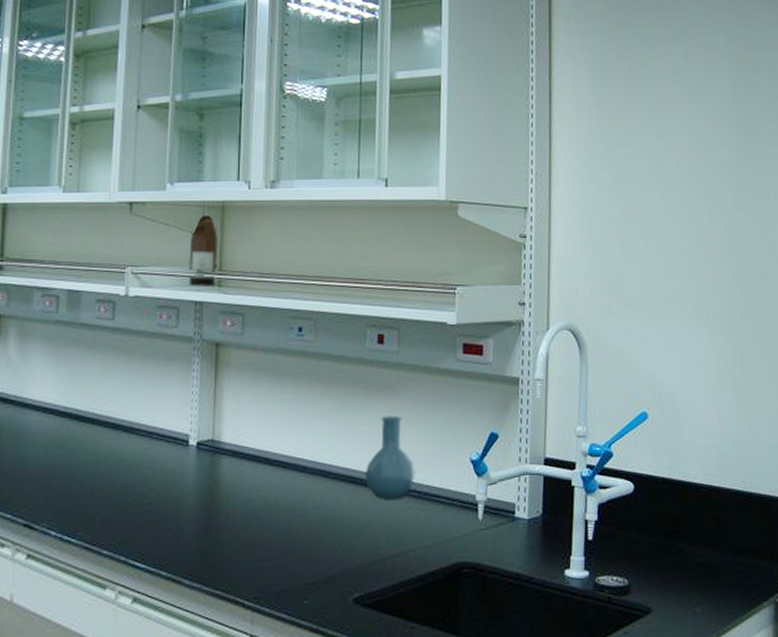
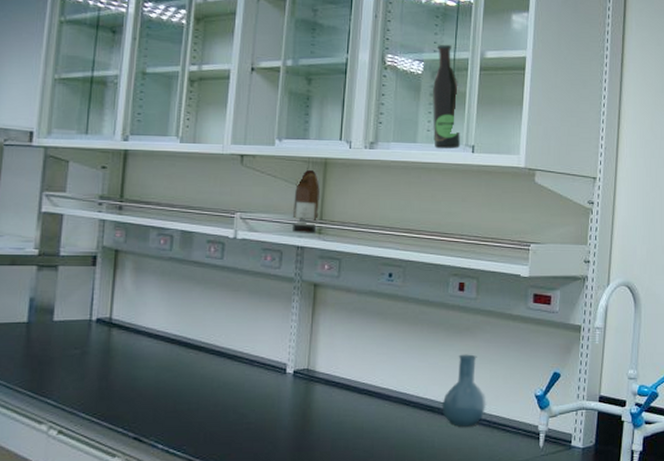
bottle: none [337,67,373,185] -> present [432,44,461,149]

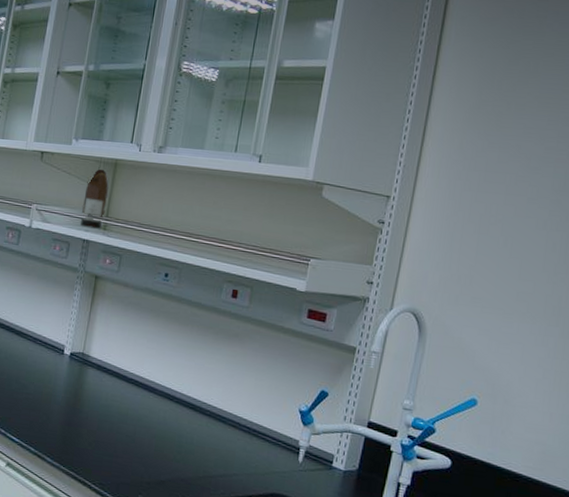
bottle: present [432,44,461,149] -> none [221,52,252,158]
flask: present [442,354,487,427] -> none [204,359,249,430]

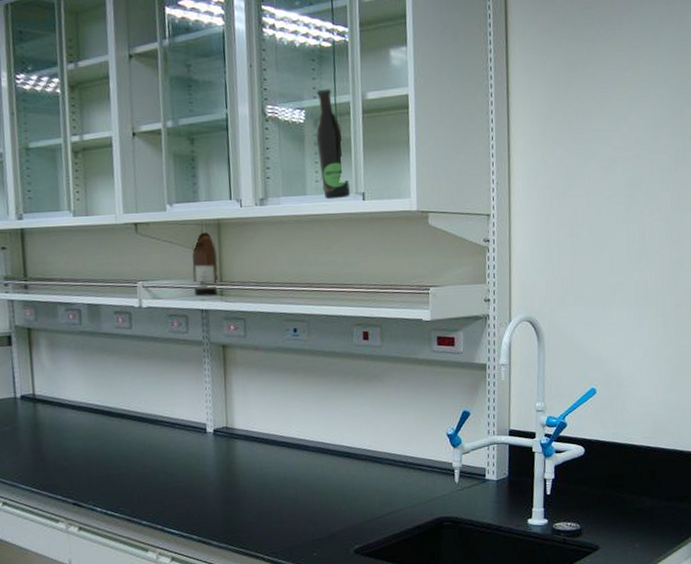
bottle: none [221,52,252,158] -> present [316,89,351,200]

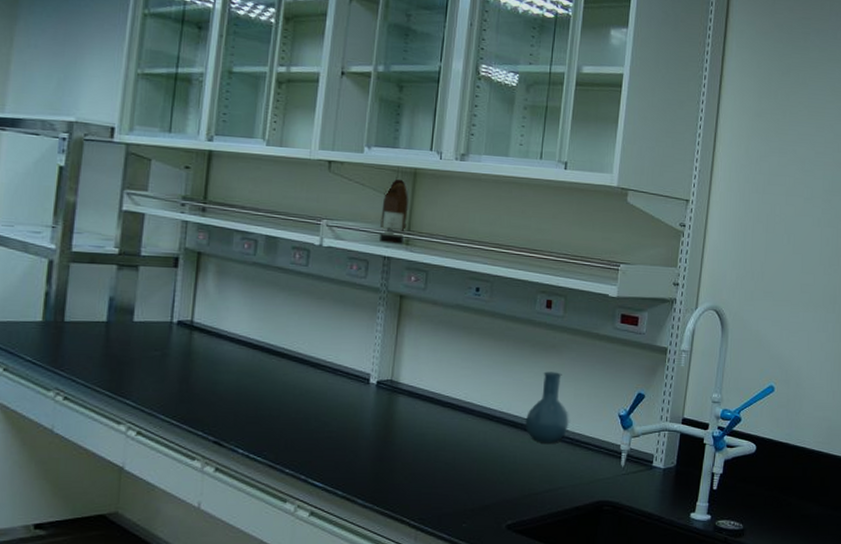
bottle: present [316,89,351,200] -> none [526,56,554,165]
flask: none [358,400,401,470] -> present [525,371,570,443]

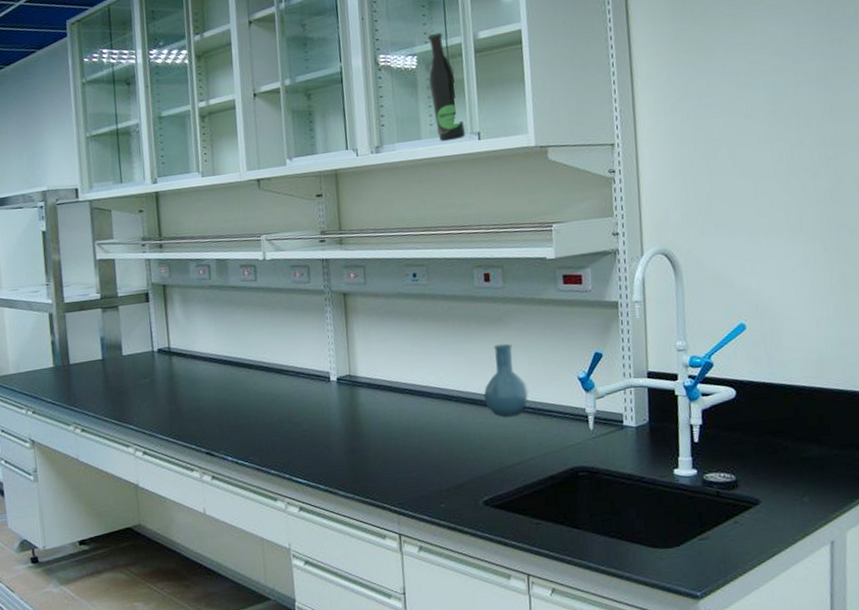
bottle: present [378,178,408,244] -> none [311,181,338,247]
bottle: none [526,56,554,165] -> present [428,32,466,142]

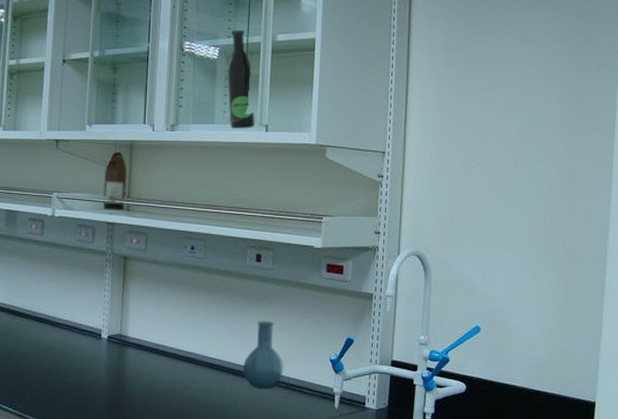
bottle: none [311,181,338,247] -> present [102,150,127,210]

